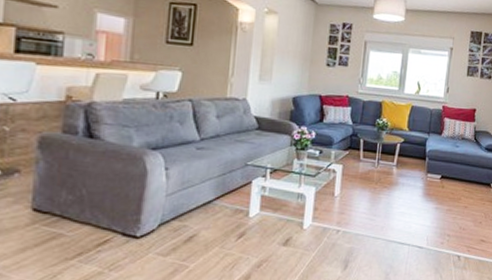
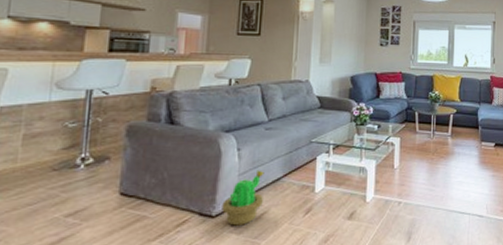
decorative plant: none [147,191,195,248] -> present [222,170,264,226]

